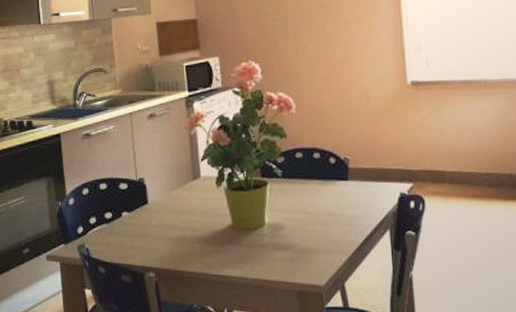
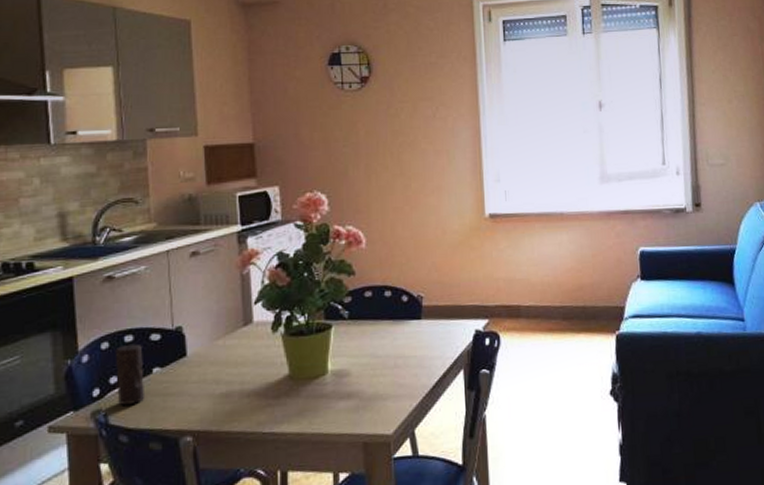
candle: none [93,191,117,242] -> present [115,343,146,405]

